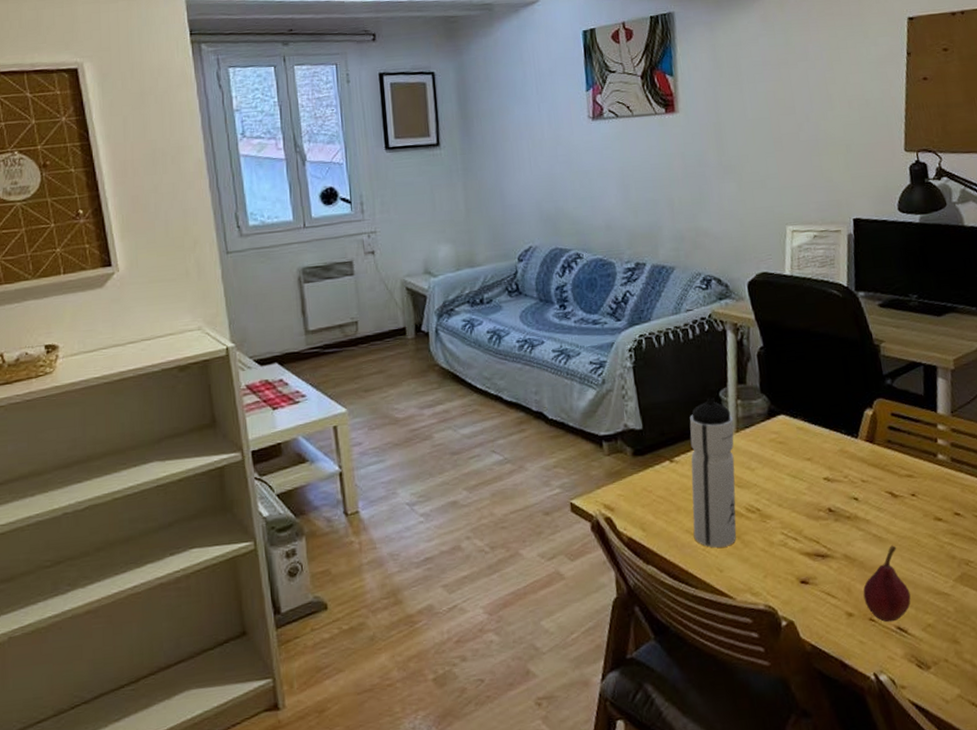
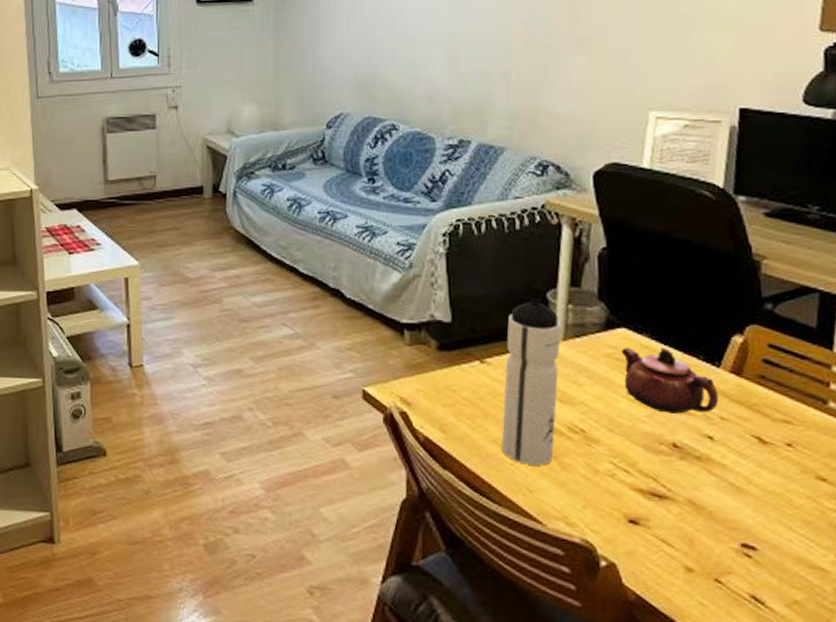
teapot: none [782,427,860,483] -> present [621,347,719,414]
fruit: present [863,545,911,623] -> none [709,499,774,589]

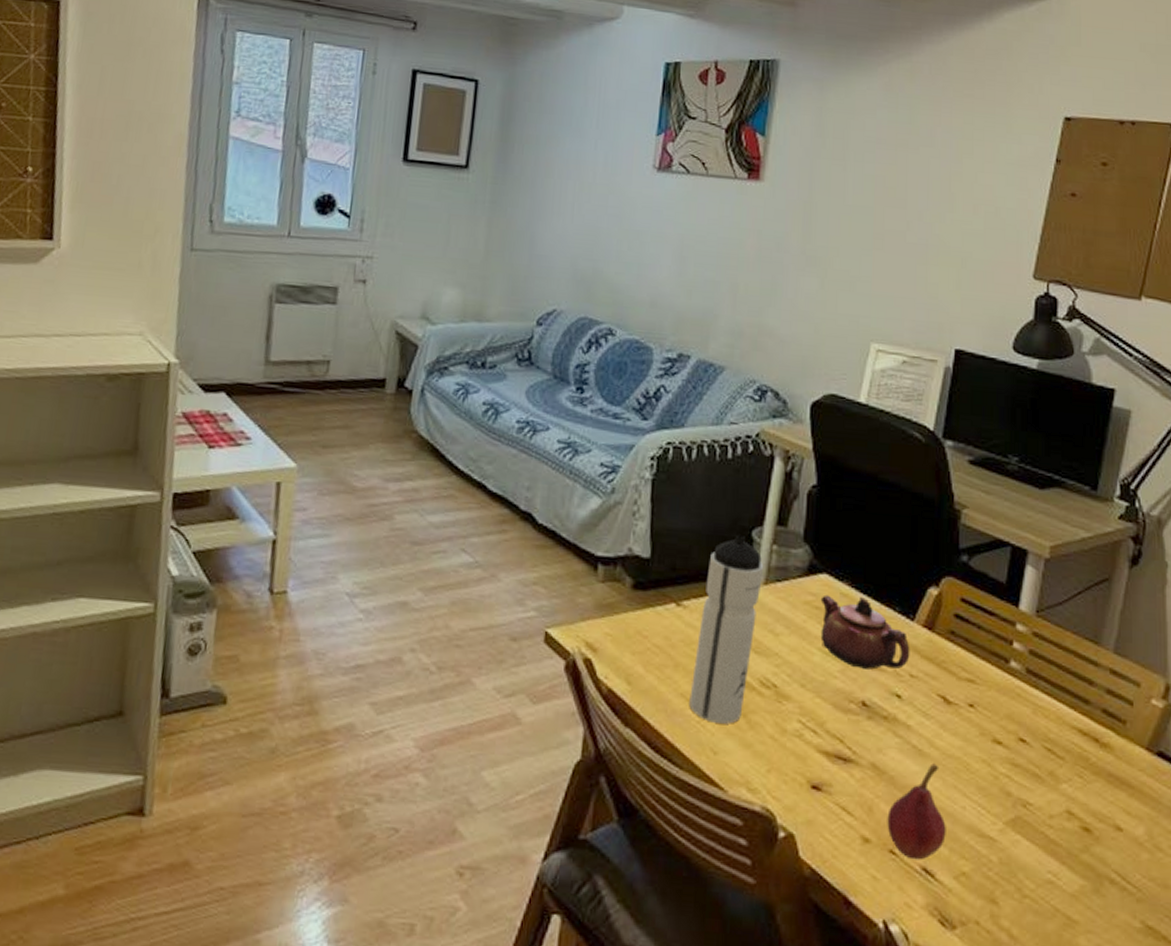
fruit: none [709,499,774,589] -> present [887,763,946,860]

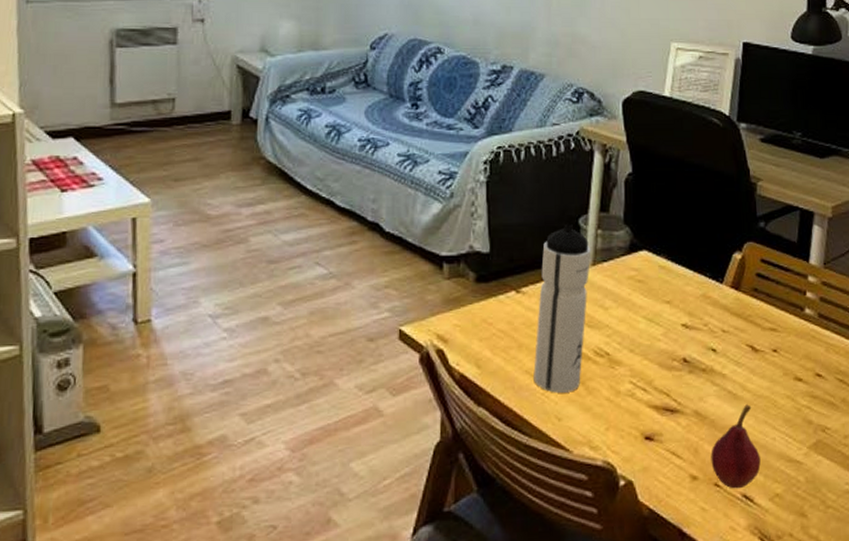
teapot: present [820,594,910,670] -> none [642,268,721,330]

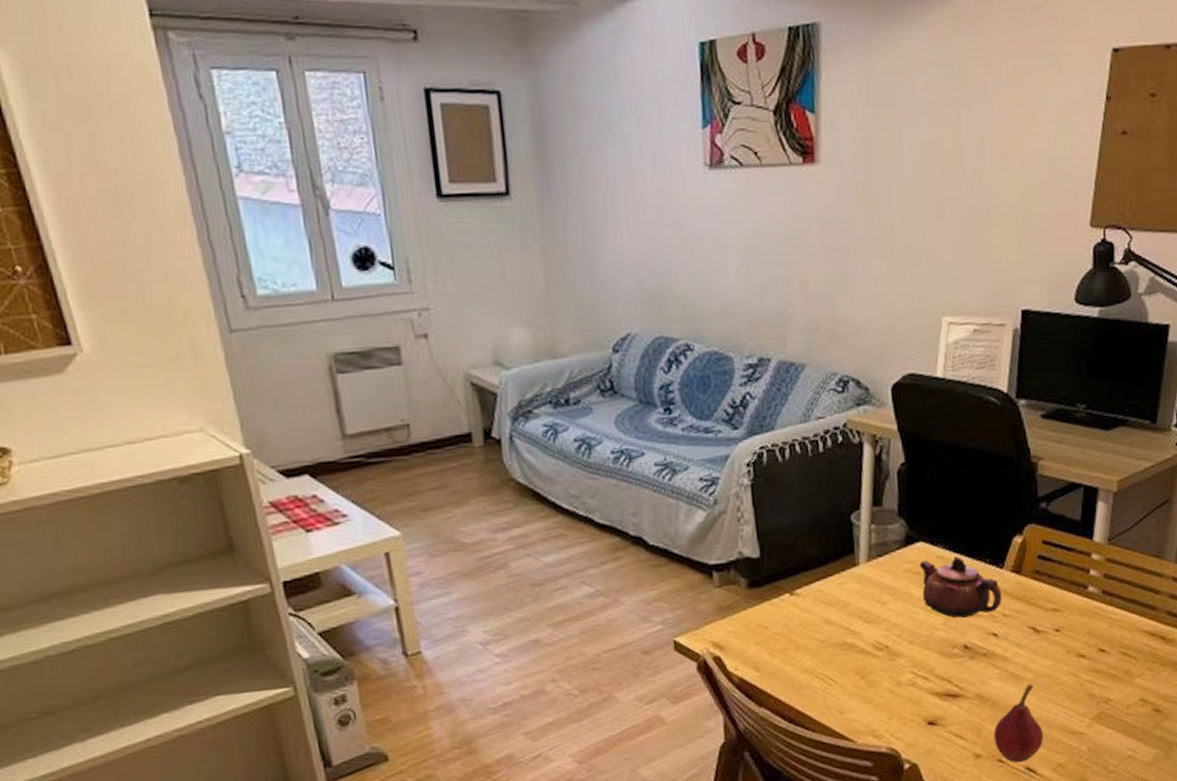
water bottle: present [533,223,591,393] -> none [813,520,866,689]
teapot: none [642,268,721,330] -> present [919,556,1002,618]

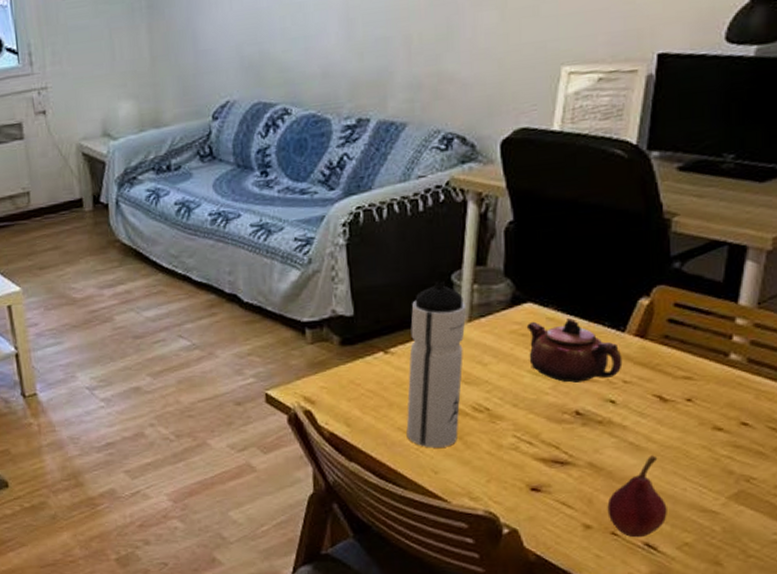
water bottle: none [813,520,866,689] -> present [406,280,467,448]

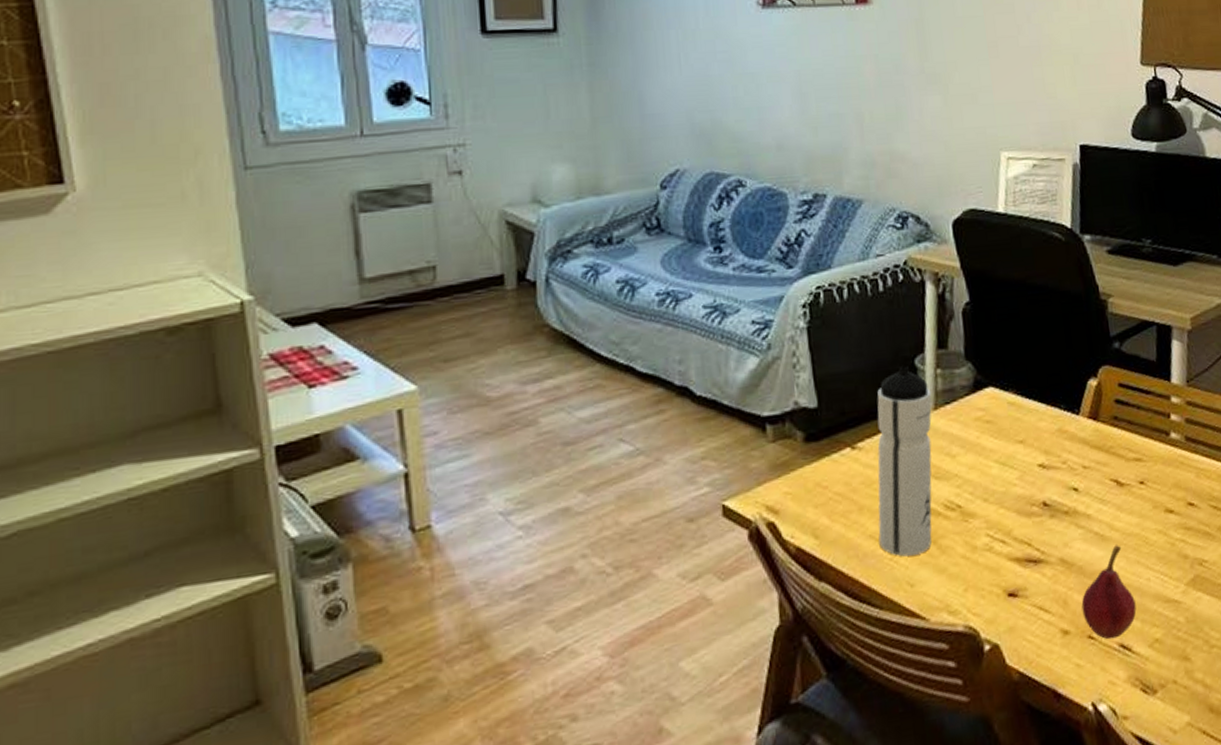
teapot: present [526,318,623,383] -> none [990,402,1081,472]

